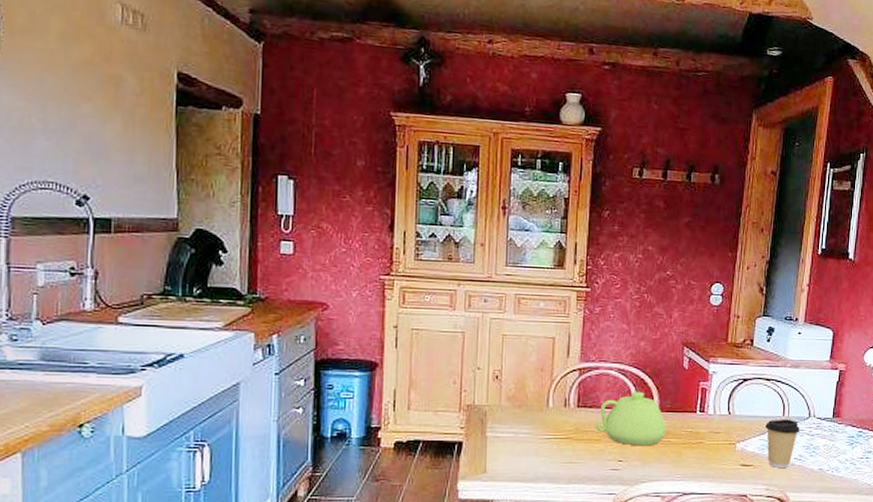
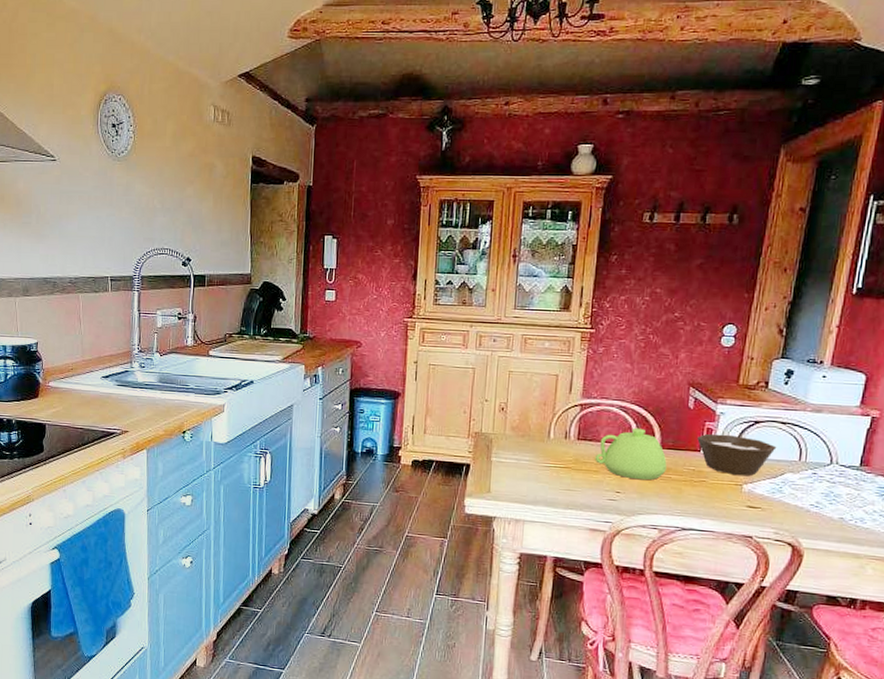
bowl: none [693,393,763,434] -> present [697,433,777,476]
coffee cup: present [765,419,800,468] -> none [777,463,819,513]

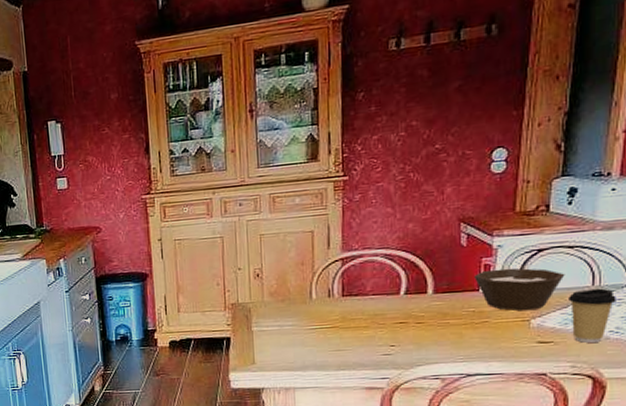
teapot: present [595,427,667,481] -> none [364,274,443,330]
coffee cup: none [777,463,819,513] -> present [569,288,616,343]

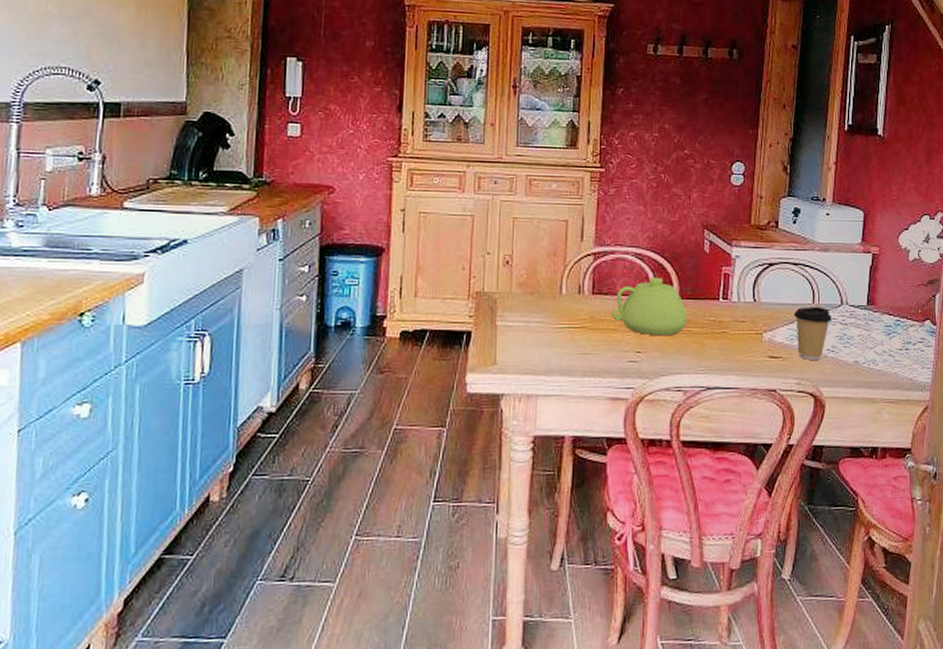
teapot: none [364,274,443,330] -> present [613,277,687,336]
bowl: present [474,268,565,311] -> none [715,279,791,322]

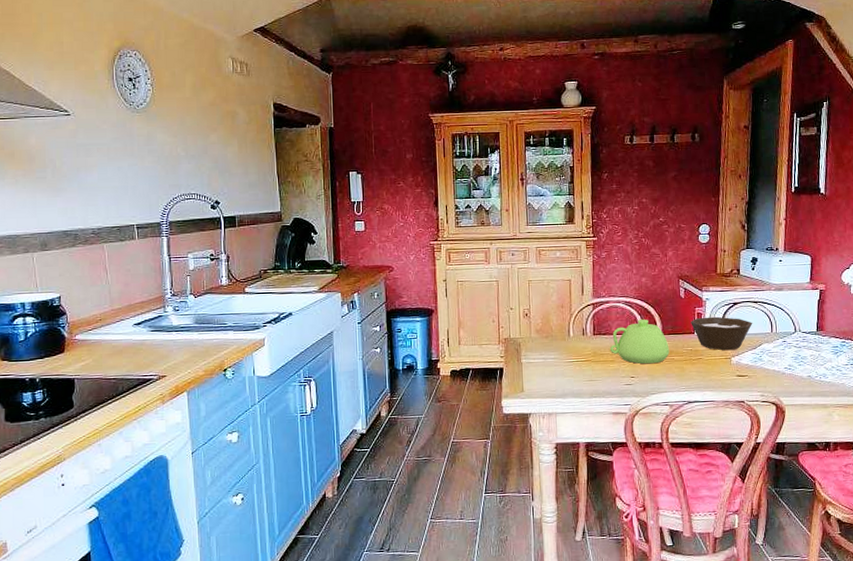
bowl: none [715,279,791,322] -> present [691,316,753,350]
coffee cup: present [794,306,832,360] -> none [756,334,788,377]

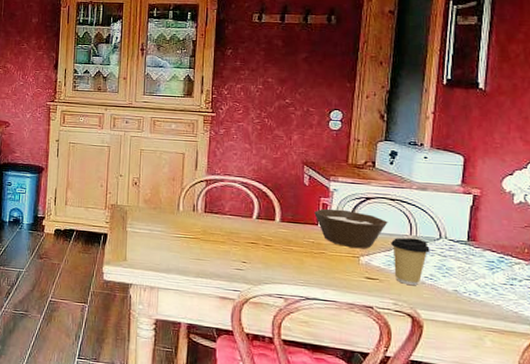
teapot: present [610,319,669,364] -> none [222,202,288,252]
coffee cup: none [756,334,788,377] -> present [391,237,430,285]

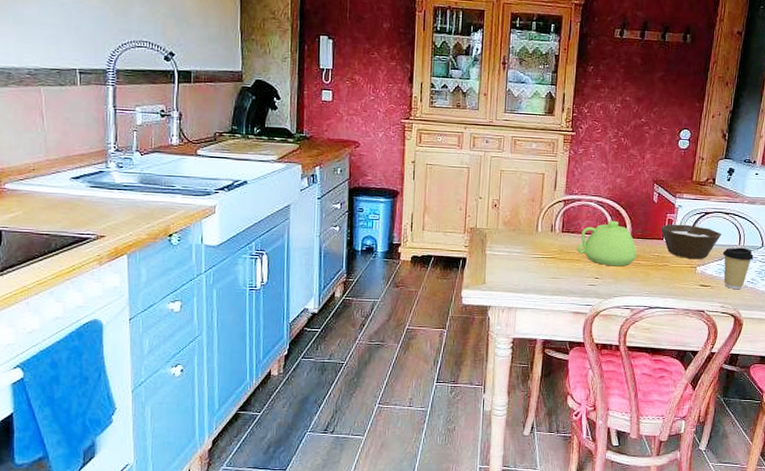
teapot: none [222,202,288,252] -> present [577,220,637,267]

